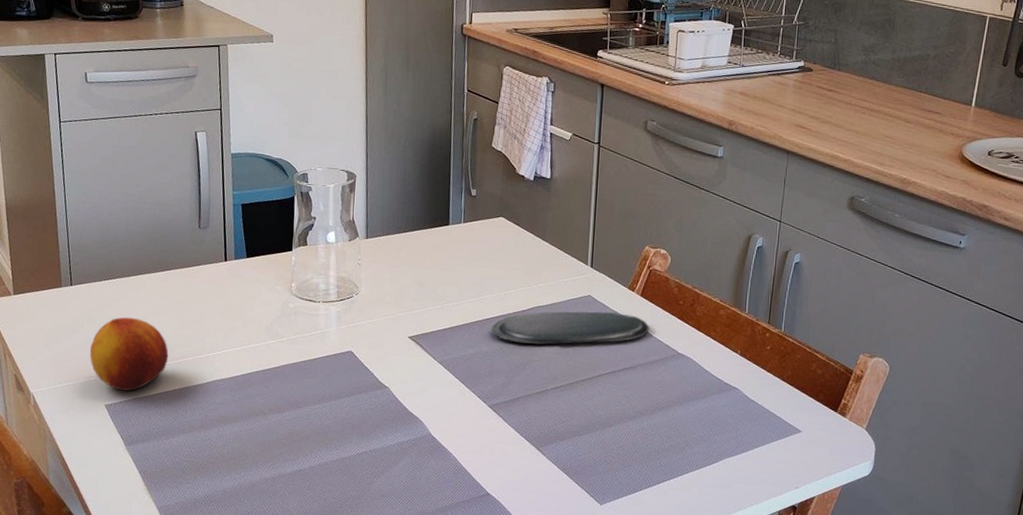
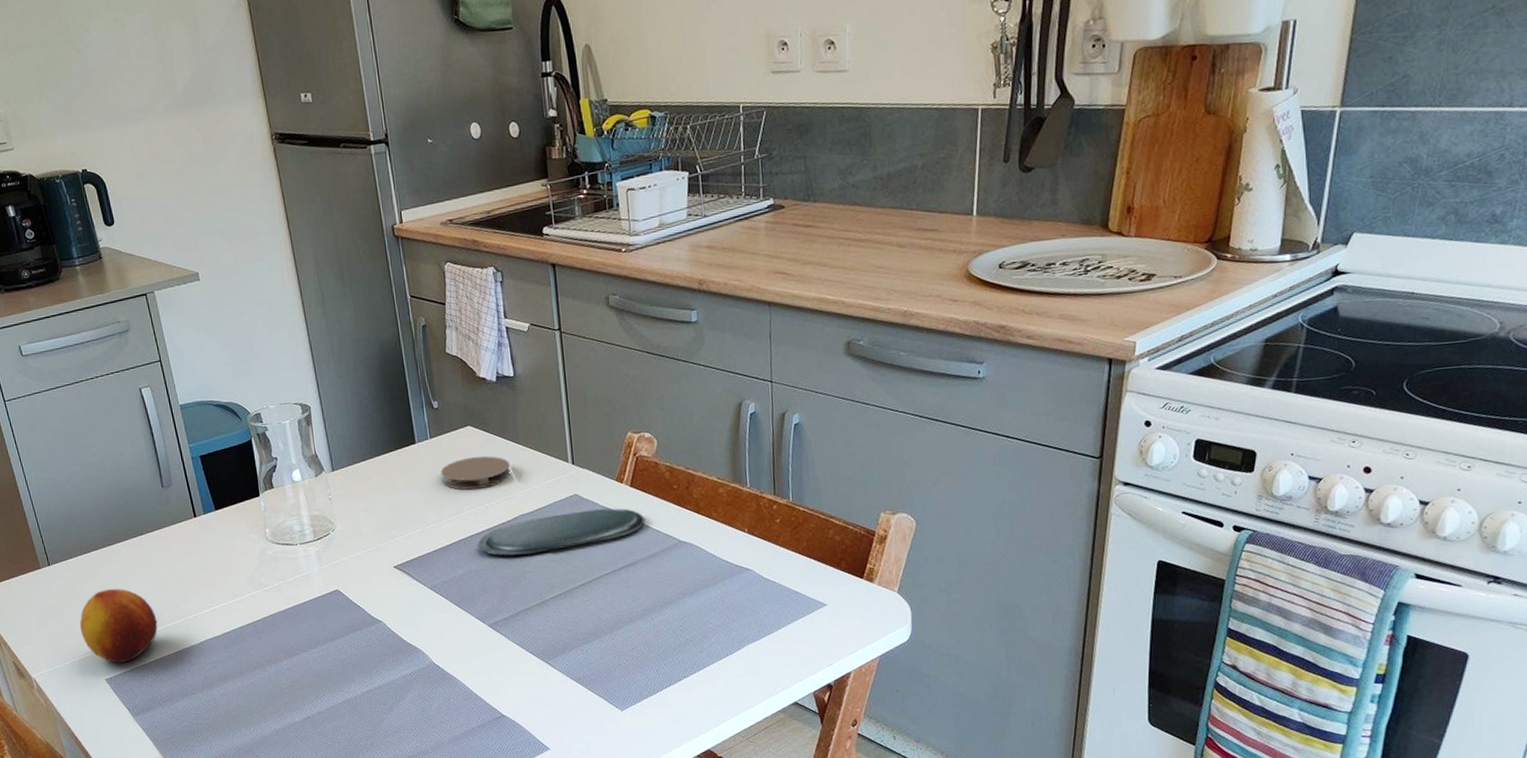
coaster: none [467,246,533,277] -> present [440,456,510,490]

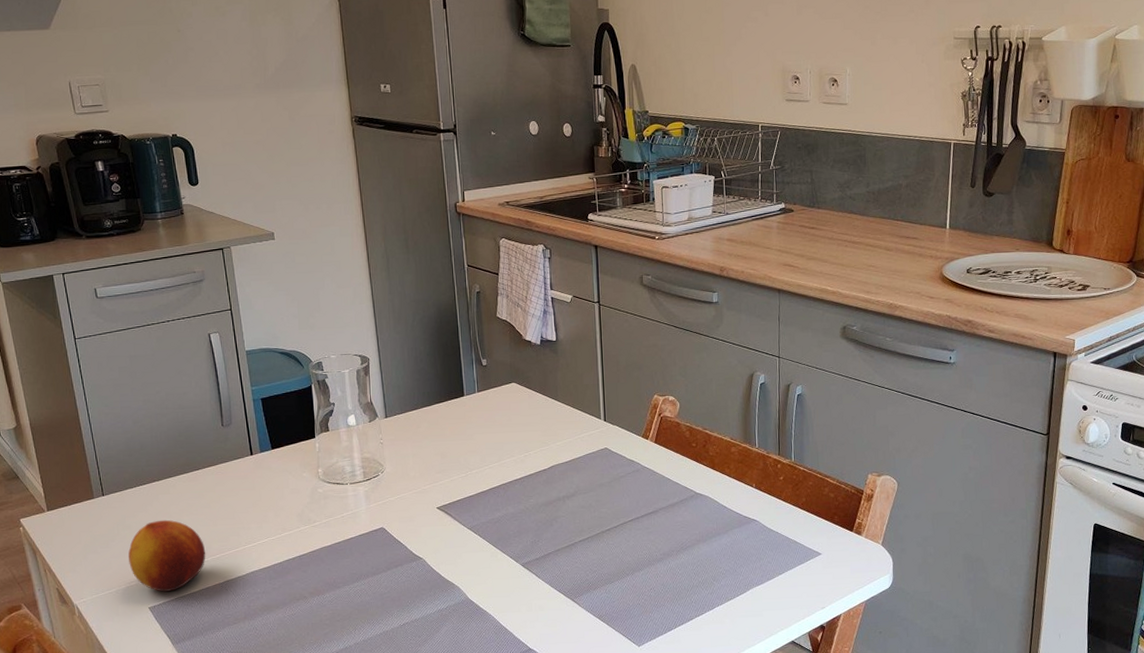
coaster: present [440,456,510,490] -> none [485,410,548,440]
oval tray: present [477,508,646,556] -> none [514,461,667,501]

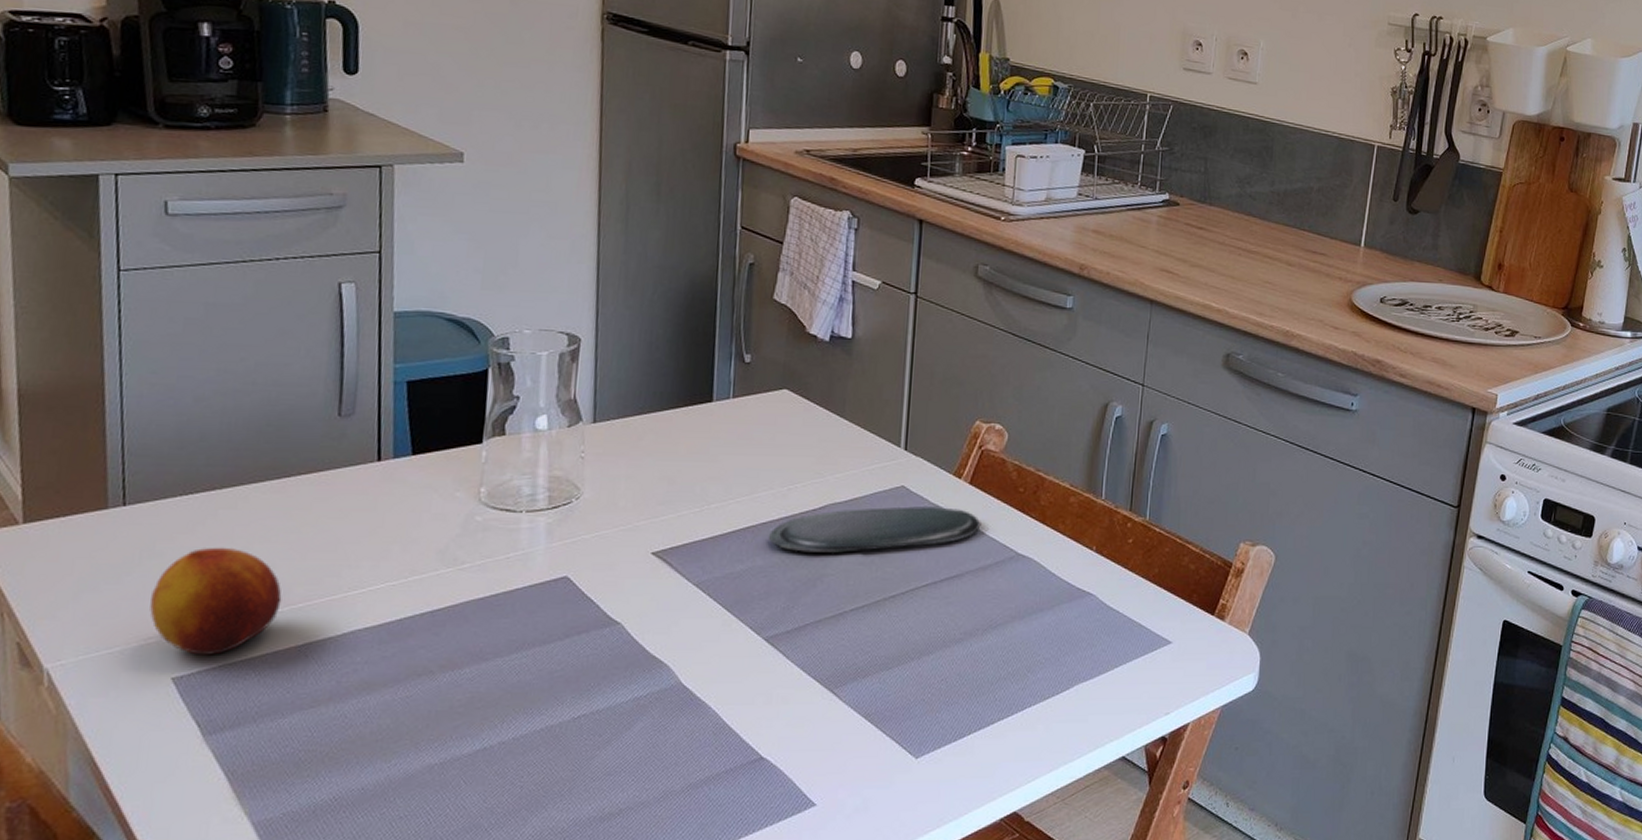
oval tray: none [514,461,667,501] -> present [768,506,981,553]

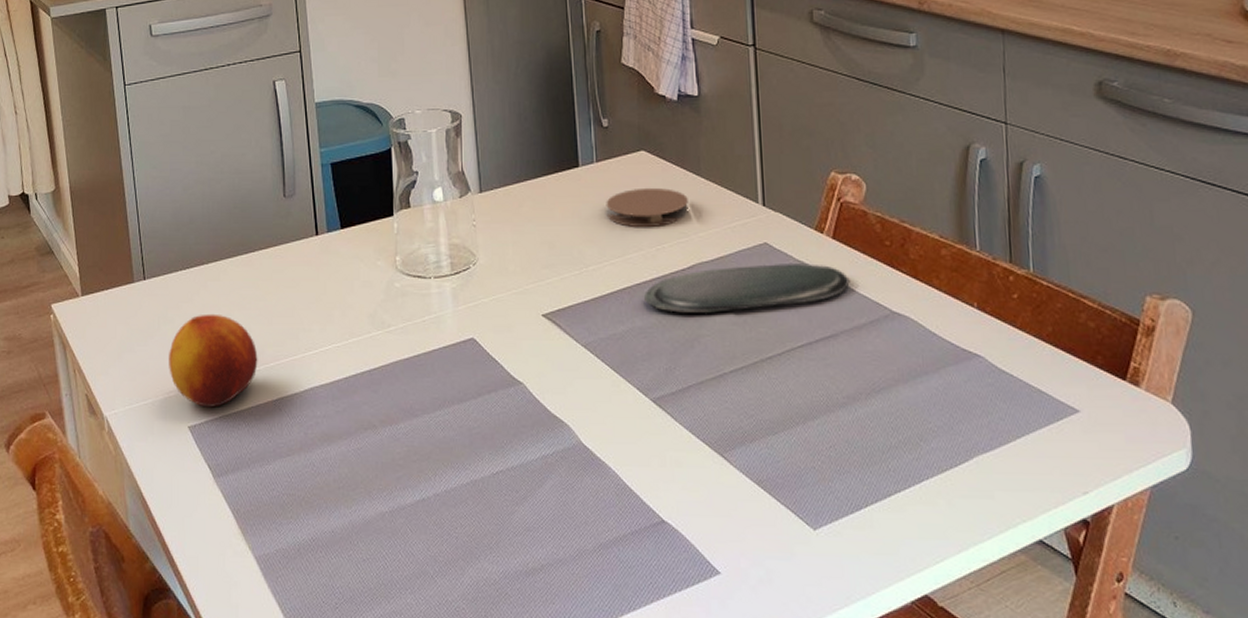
coaster: none [737,426,828,467] -> present [606,187,688,228]

